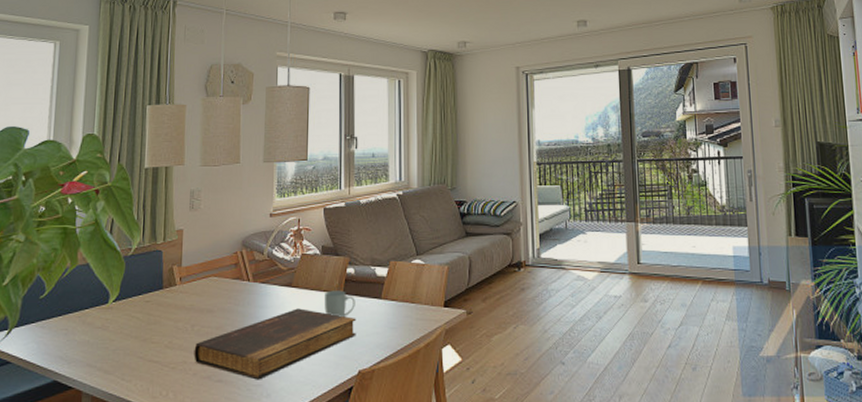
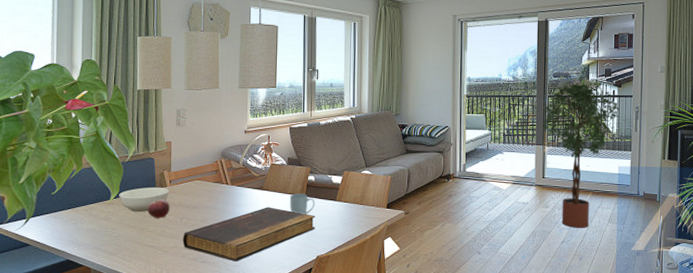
bowl: none [118,286,179,319] -> present [118,187,169,212]
fruit: none [153,301,180,326] -> present [148,199,170,218]
potted tree: none [631,142,728,328] -> present [542,82,620,228]

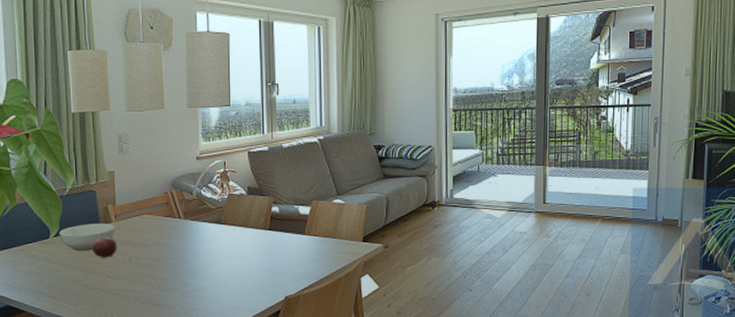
book: present [183,207,316,262] -> none [133,243,282,305]
mug: present [290,193,315,215] -> none [252,227,281,251]
potted tree: present [542,82,620,228] -> none [543,90,635,260]

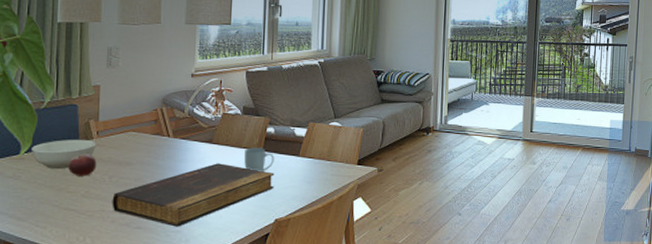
book: none [133,243,282,305] -> present [112,163,275,227]
mug: none [252,227,281,251] -> present [244,147,274,173]

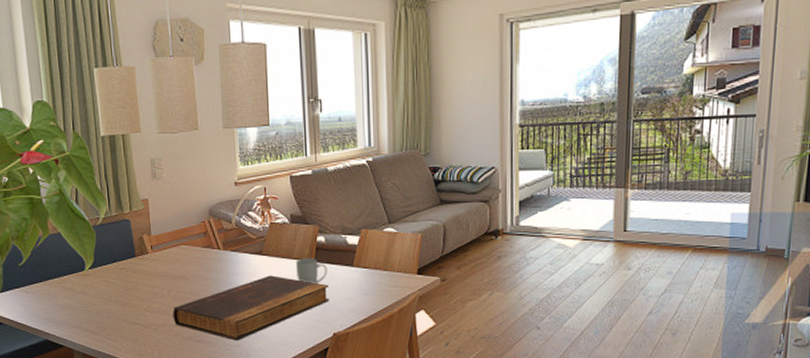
bowl: present [30,139,96,170] -> none [93,254,152,285]
fruit: present [68,153,97,176] -> none [129,268,155,291]

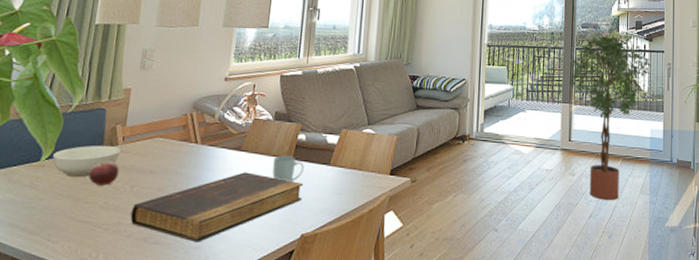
bowl: none [93,254,152,285] -> present [52,145,121,178]
fruit: none [129,268,155,291] -> present [89,160,120,186]
potted tree: none [625,100,737,295] -> present [569,34,651,200]

